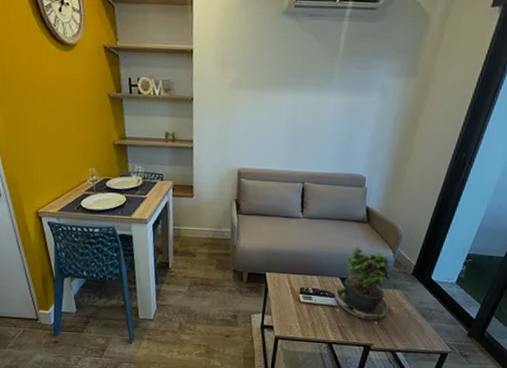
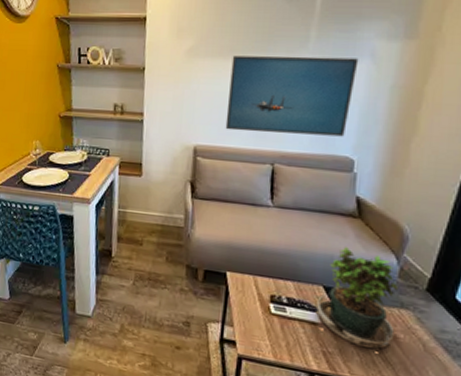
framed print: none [264,88,372,159] -> present [225,55,359,137]

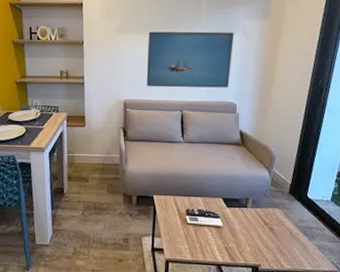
potted plant: present [314,246,398,350] -> none [218,167,272,241]

